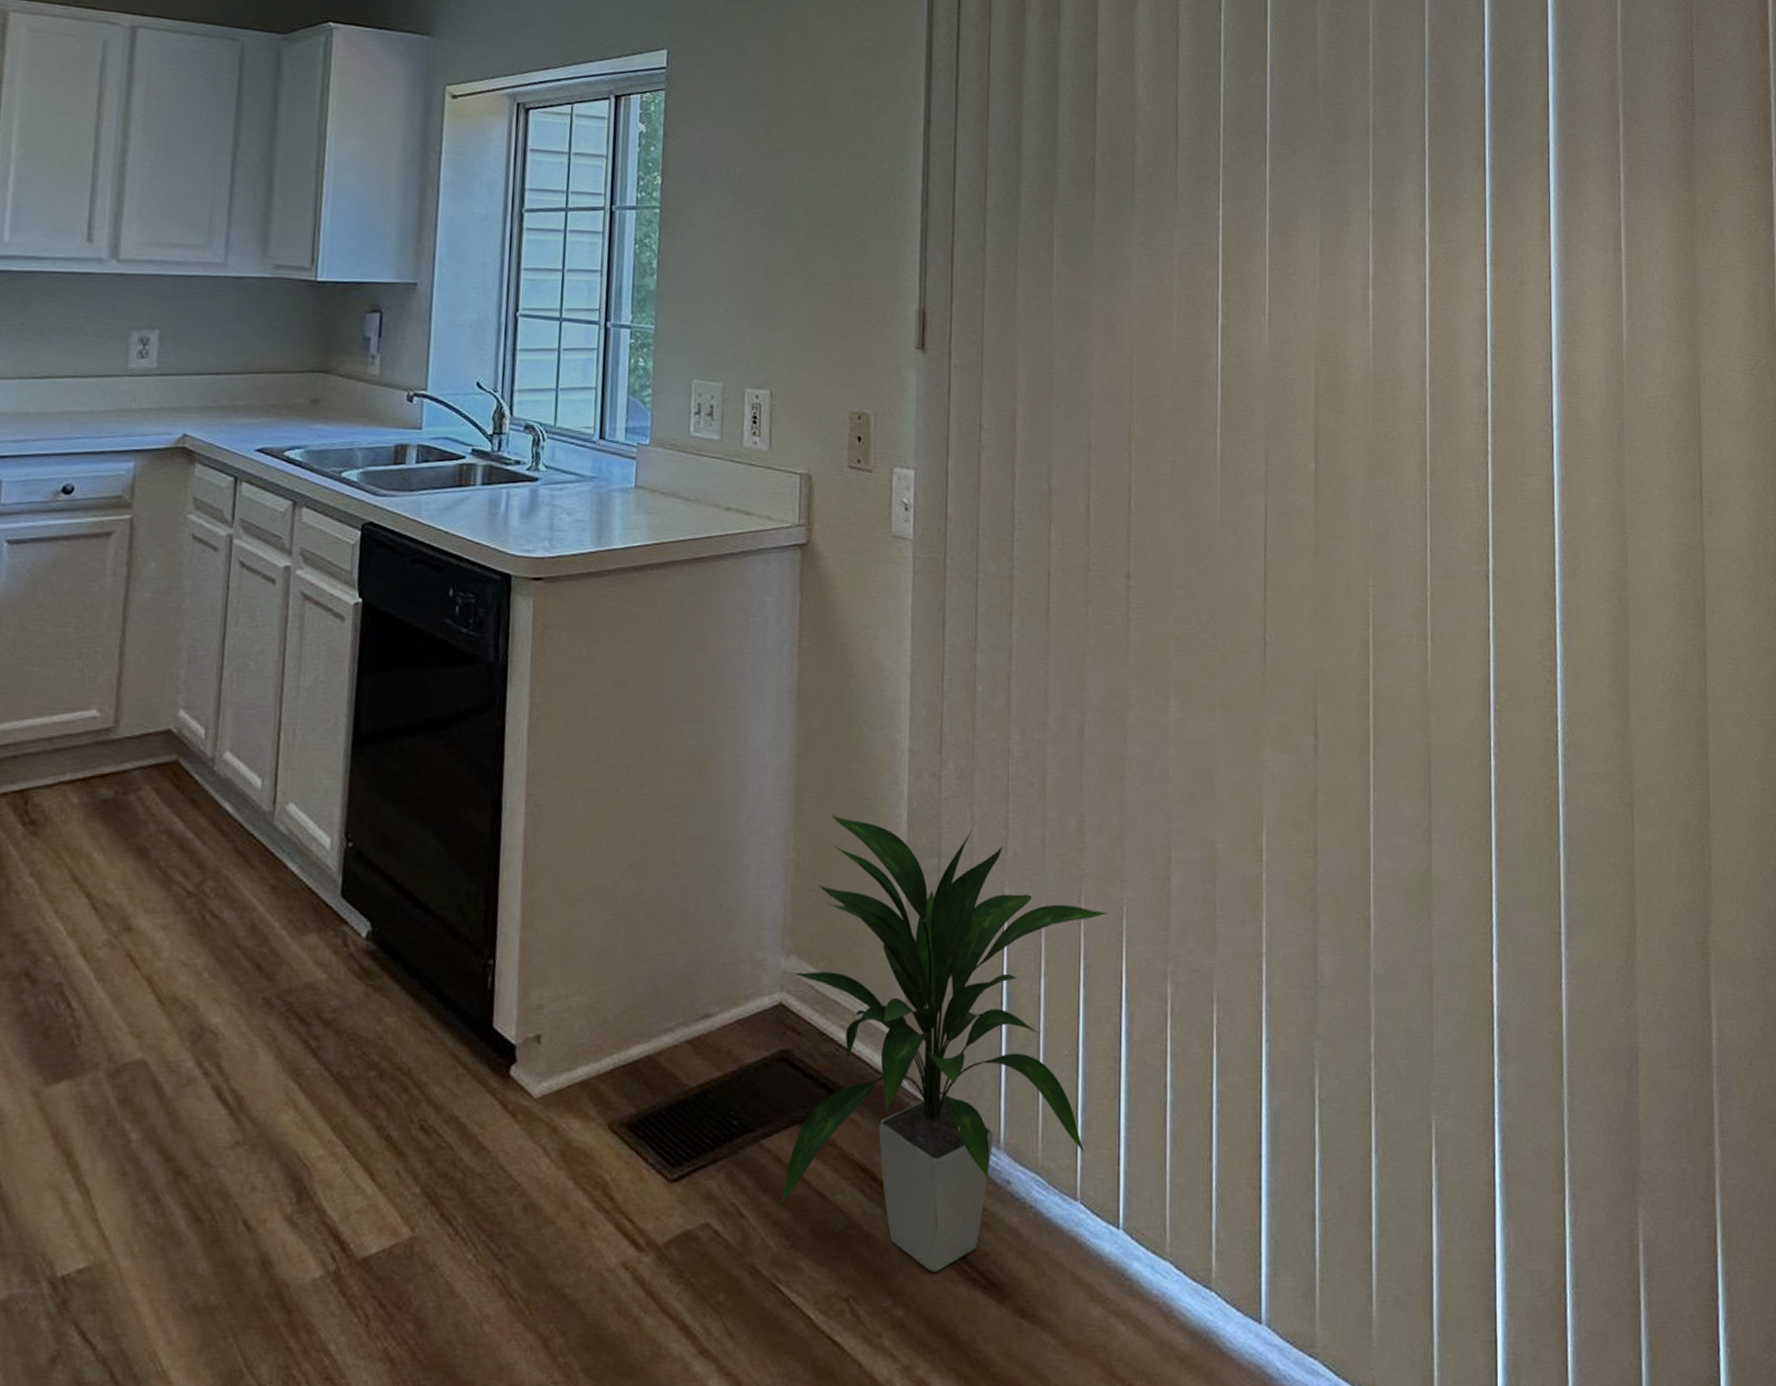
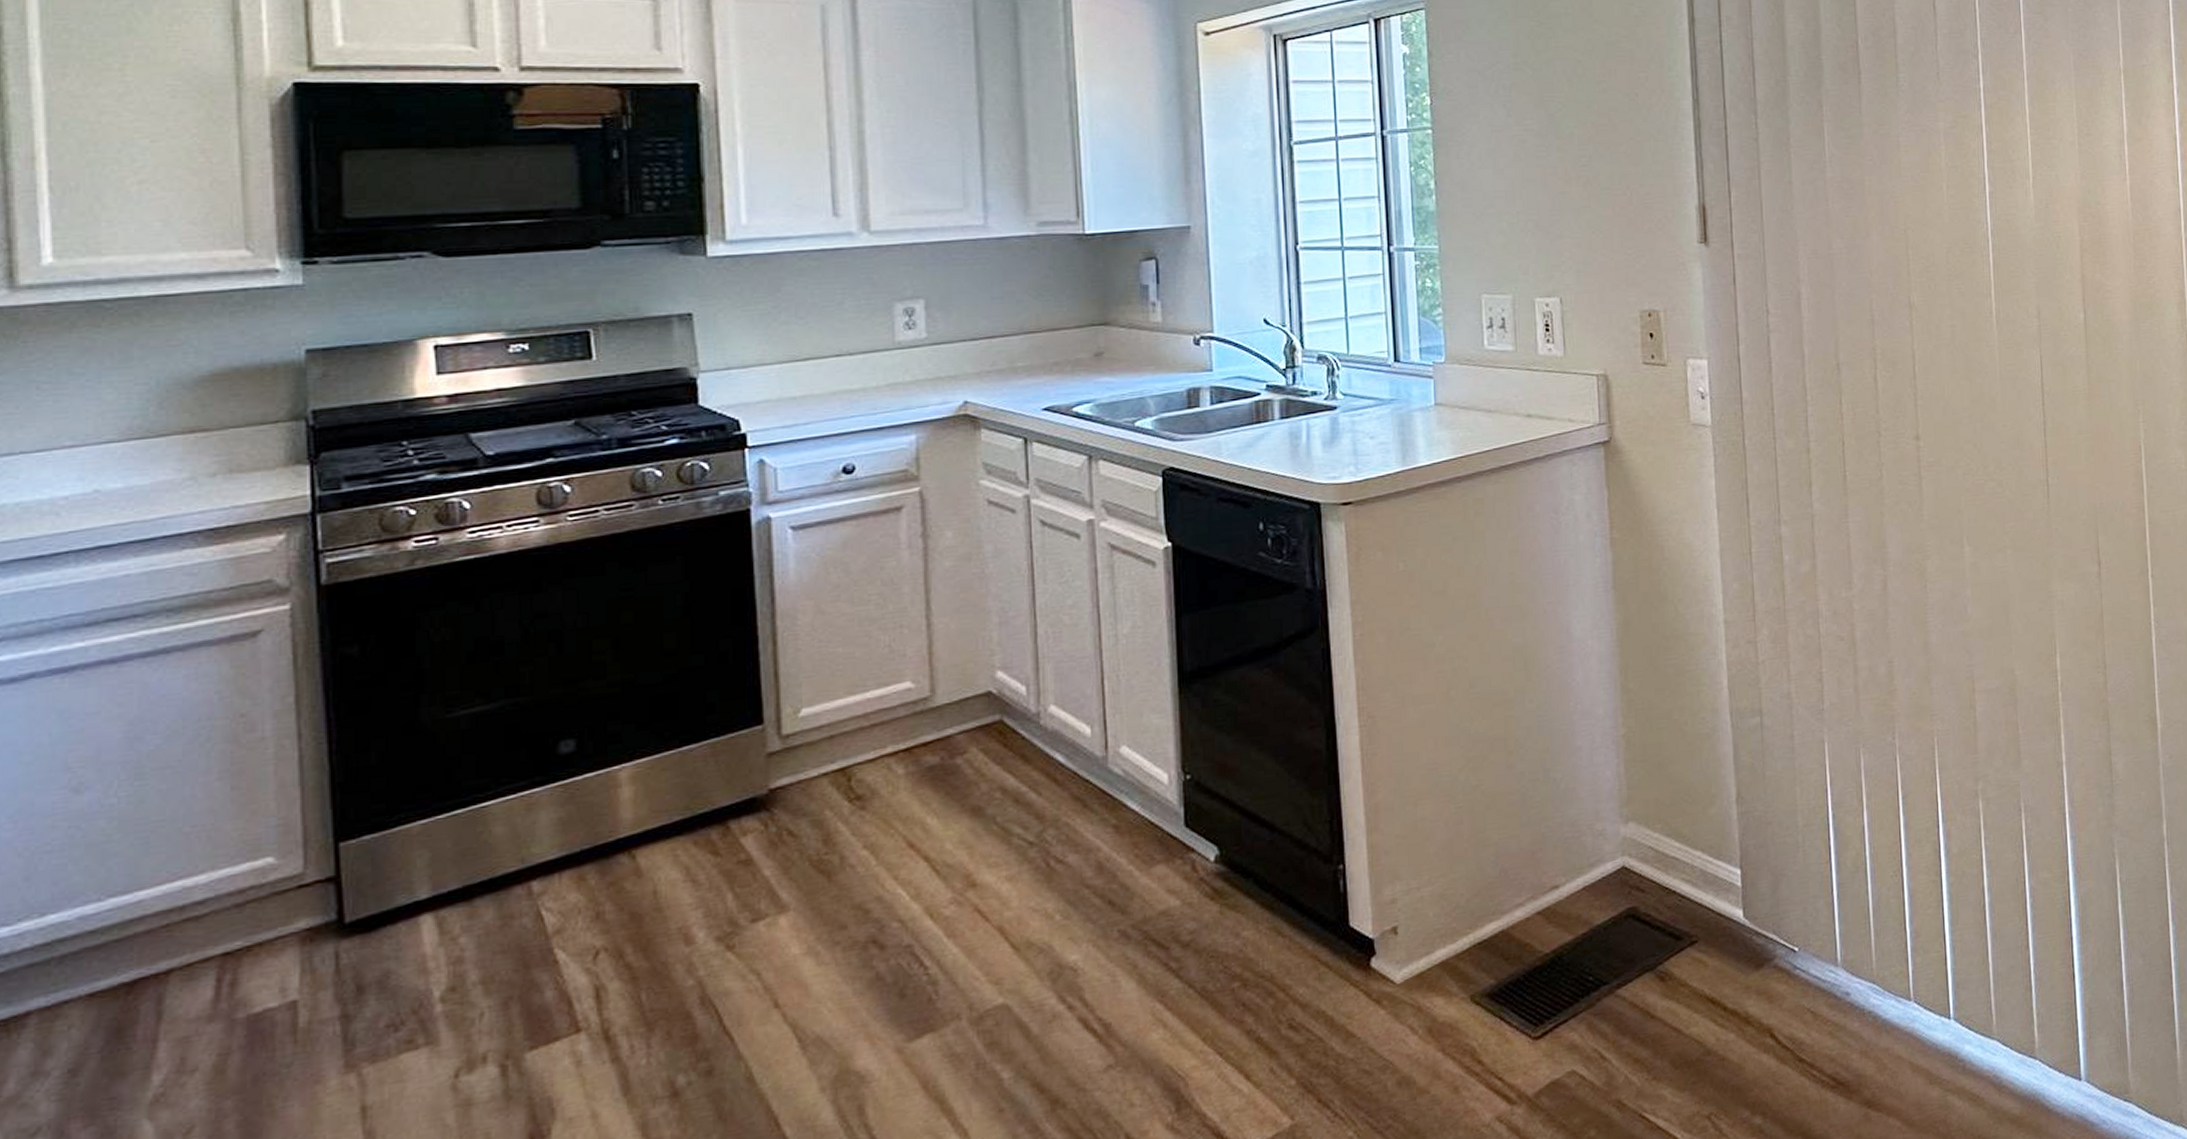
indoor plant: present [779,814,1109,1272] -> none [1632,682,1922,1082]

